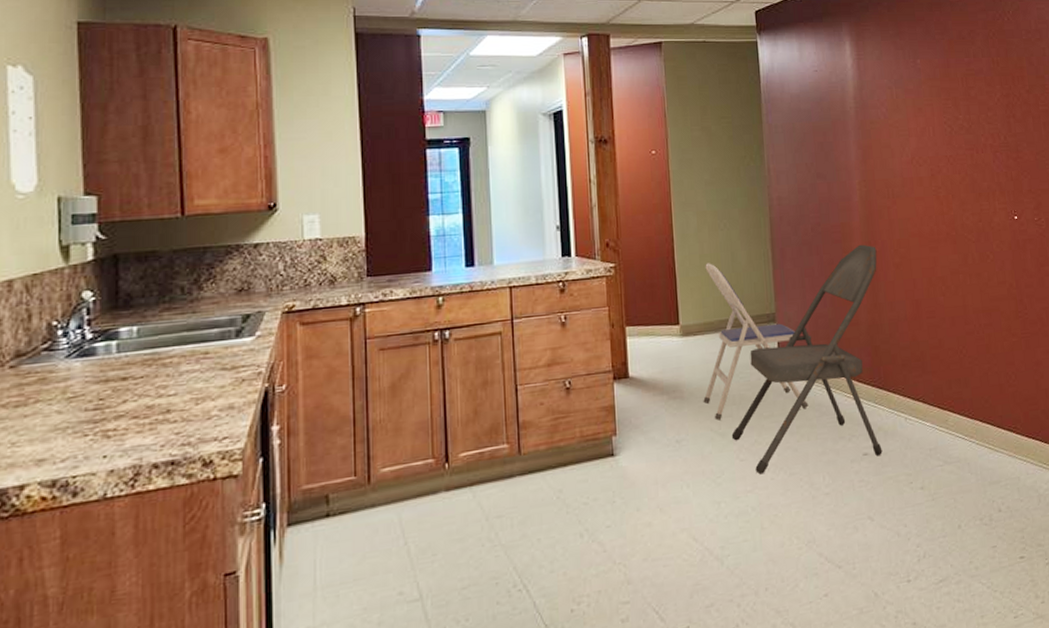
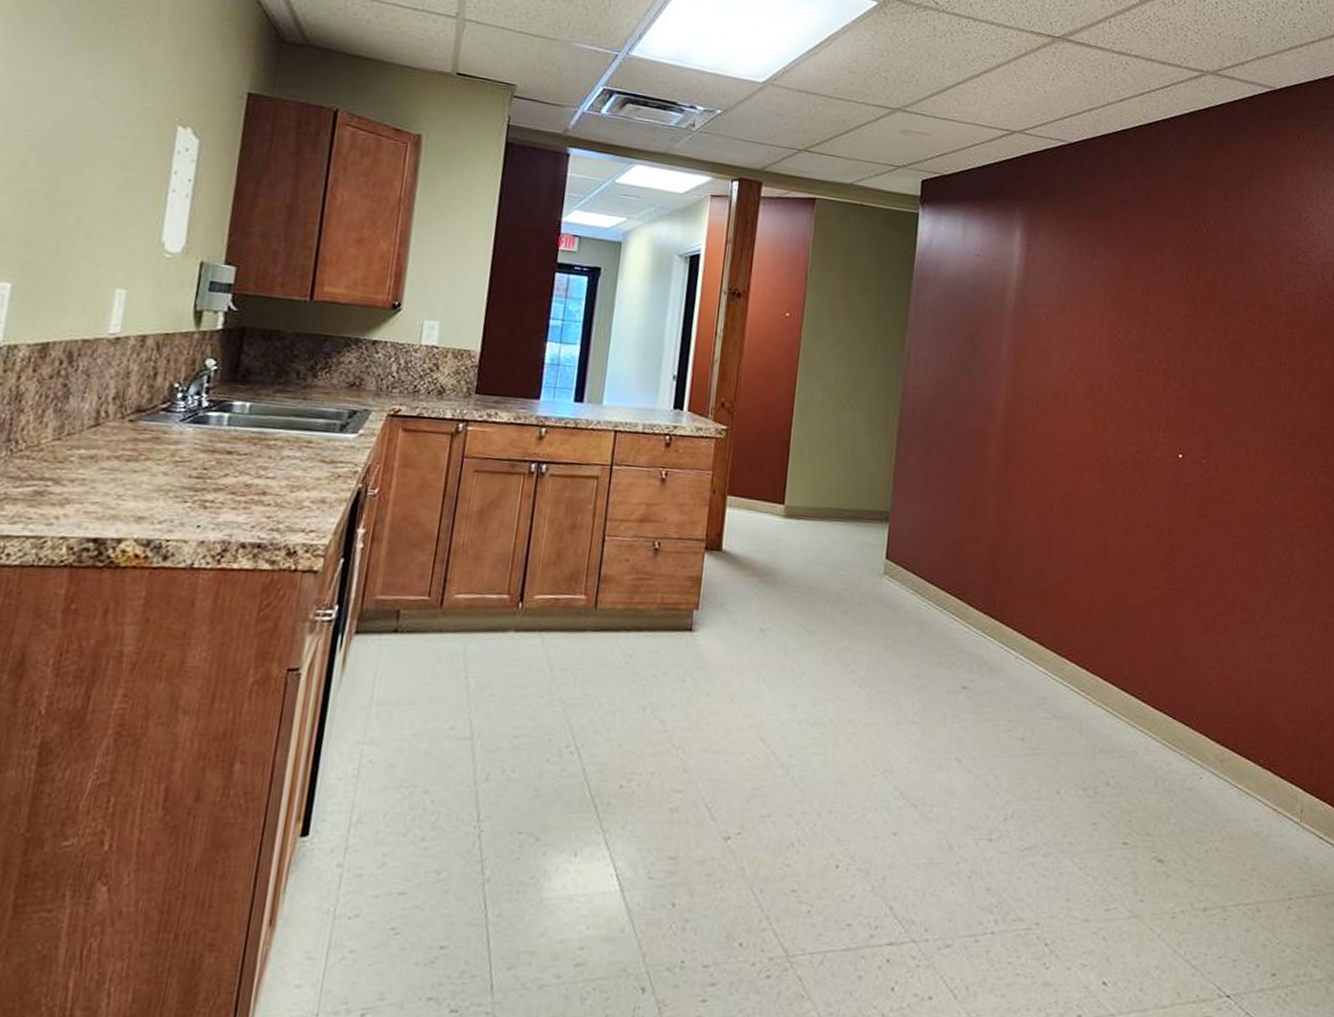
folding chair: present [703,263,809,421] -> none [796,443,910,624]
folding chair: present [731,244,883,475] -> none [820,454,1014,693]

